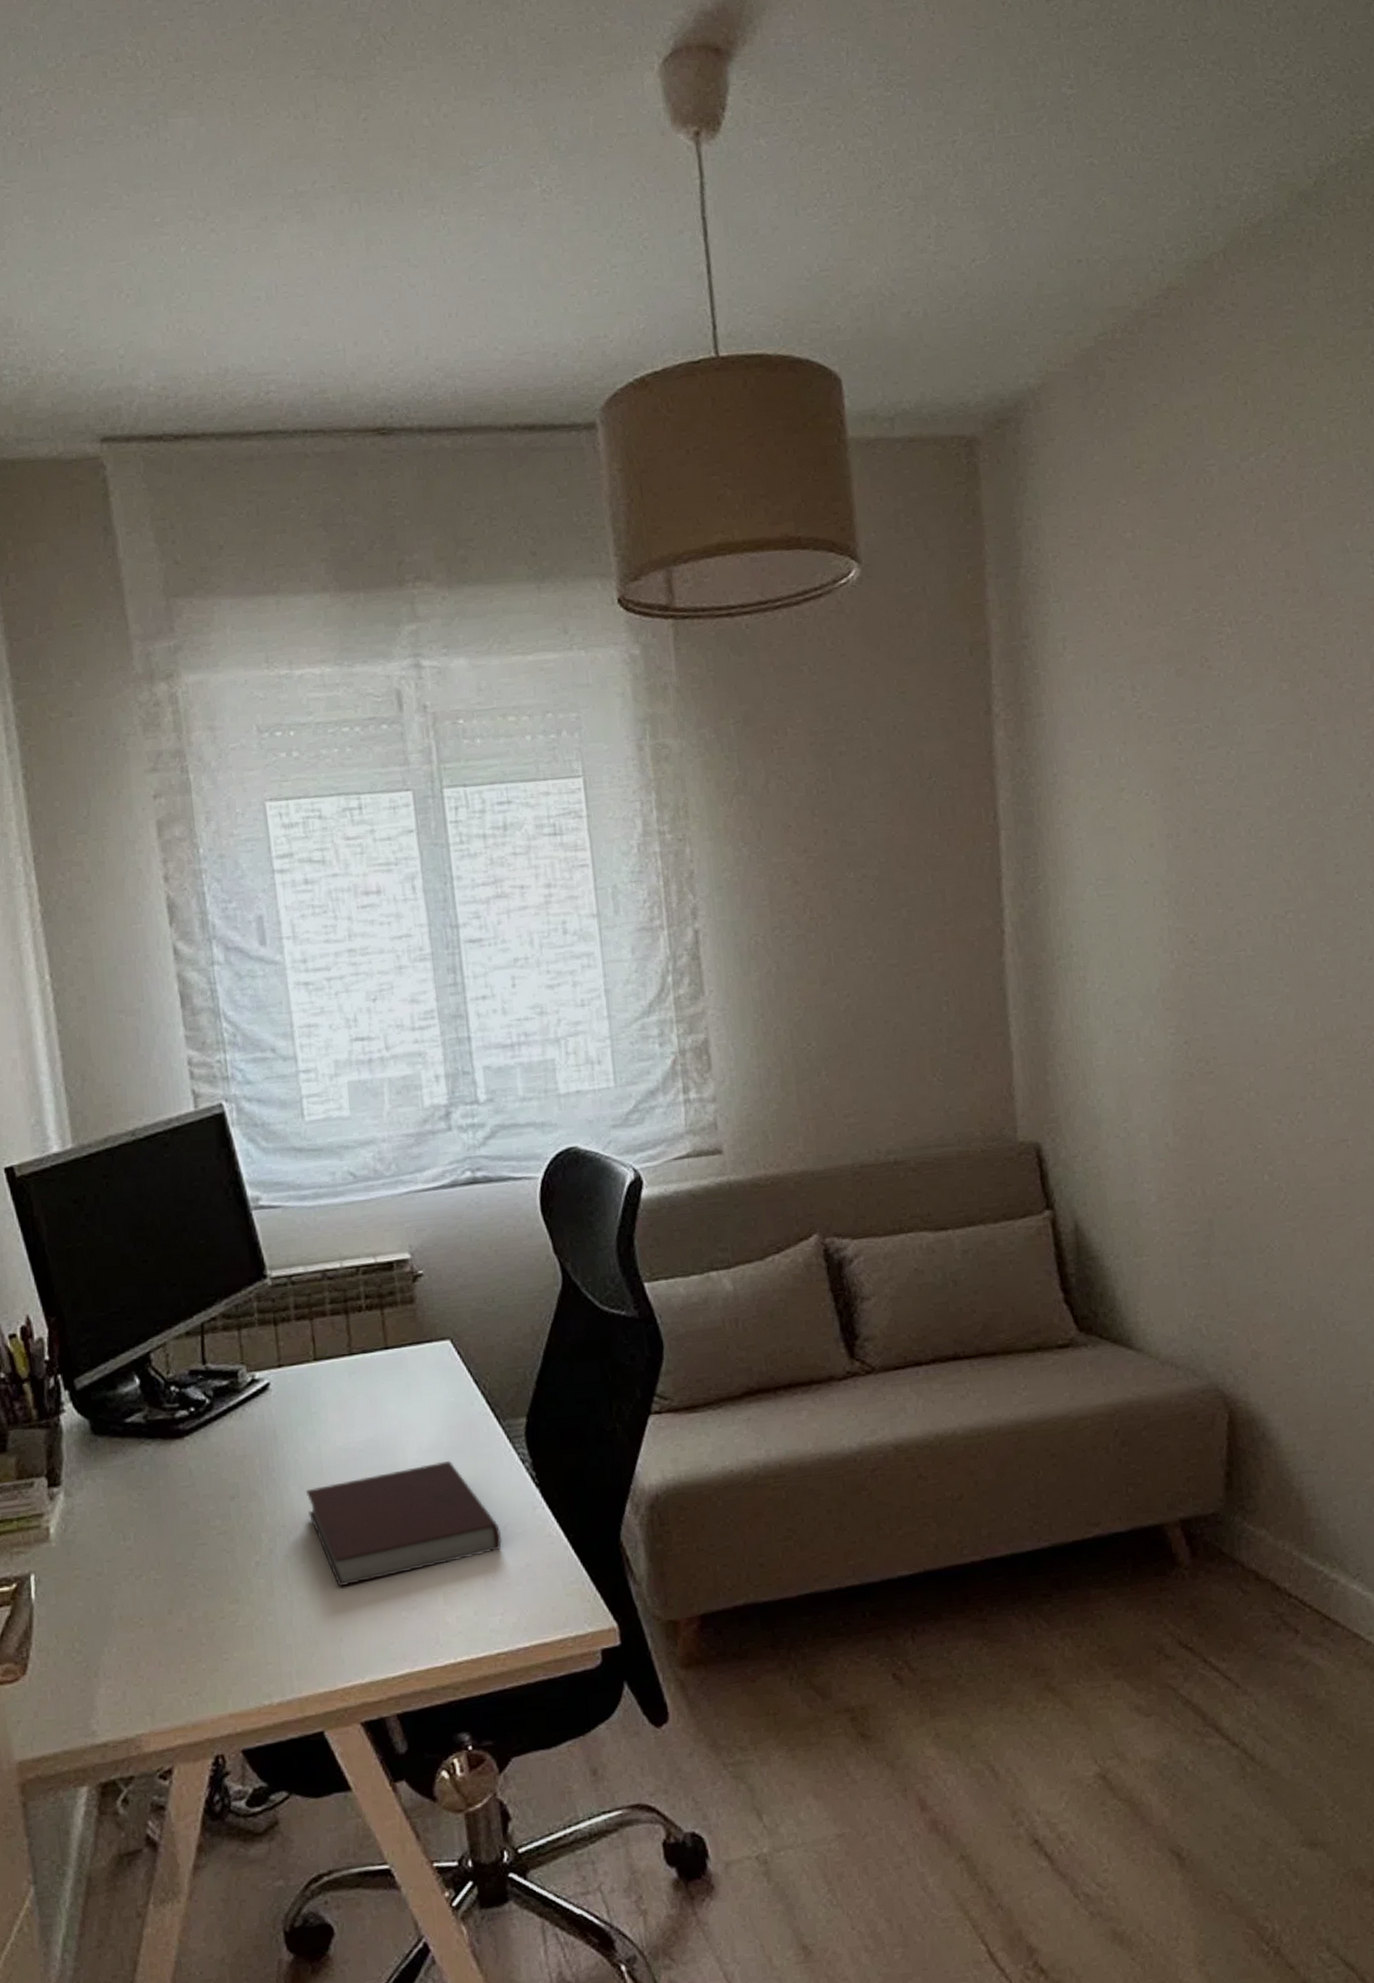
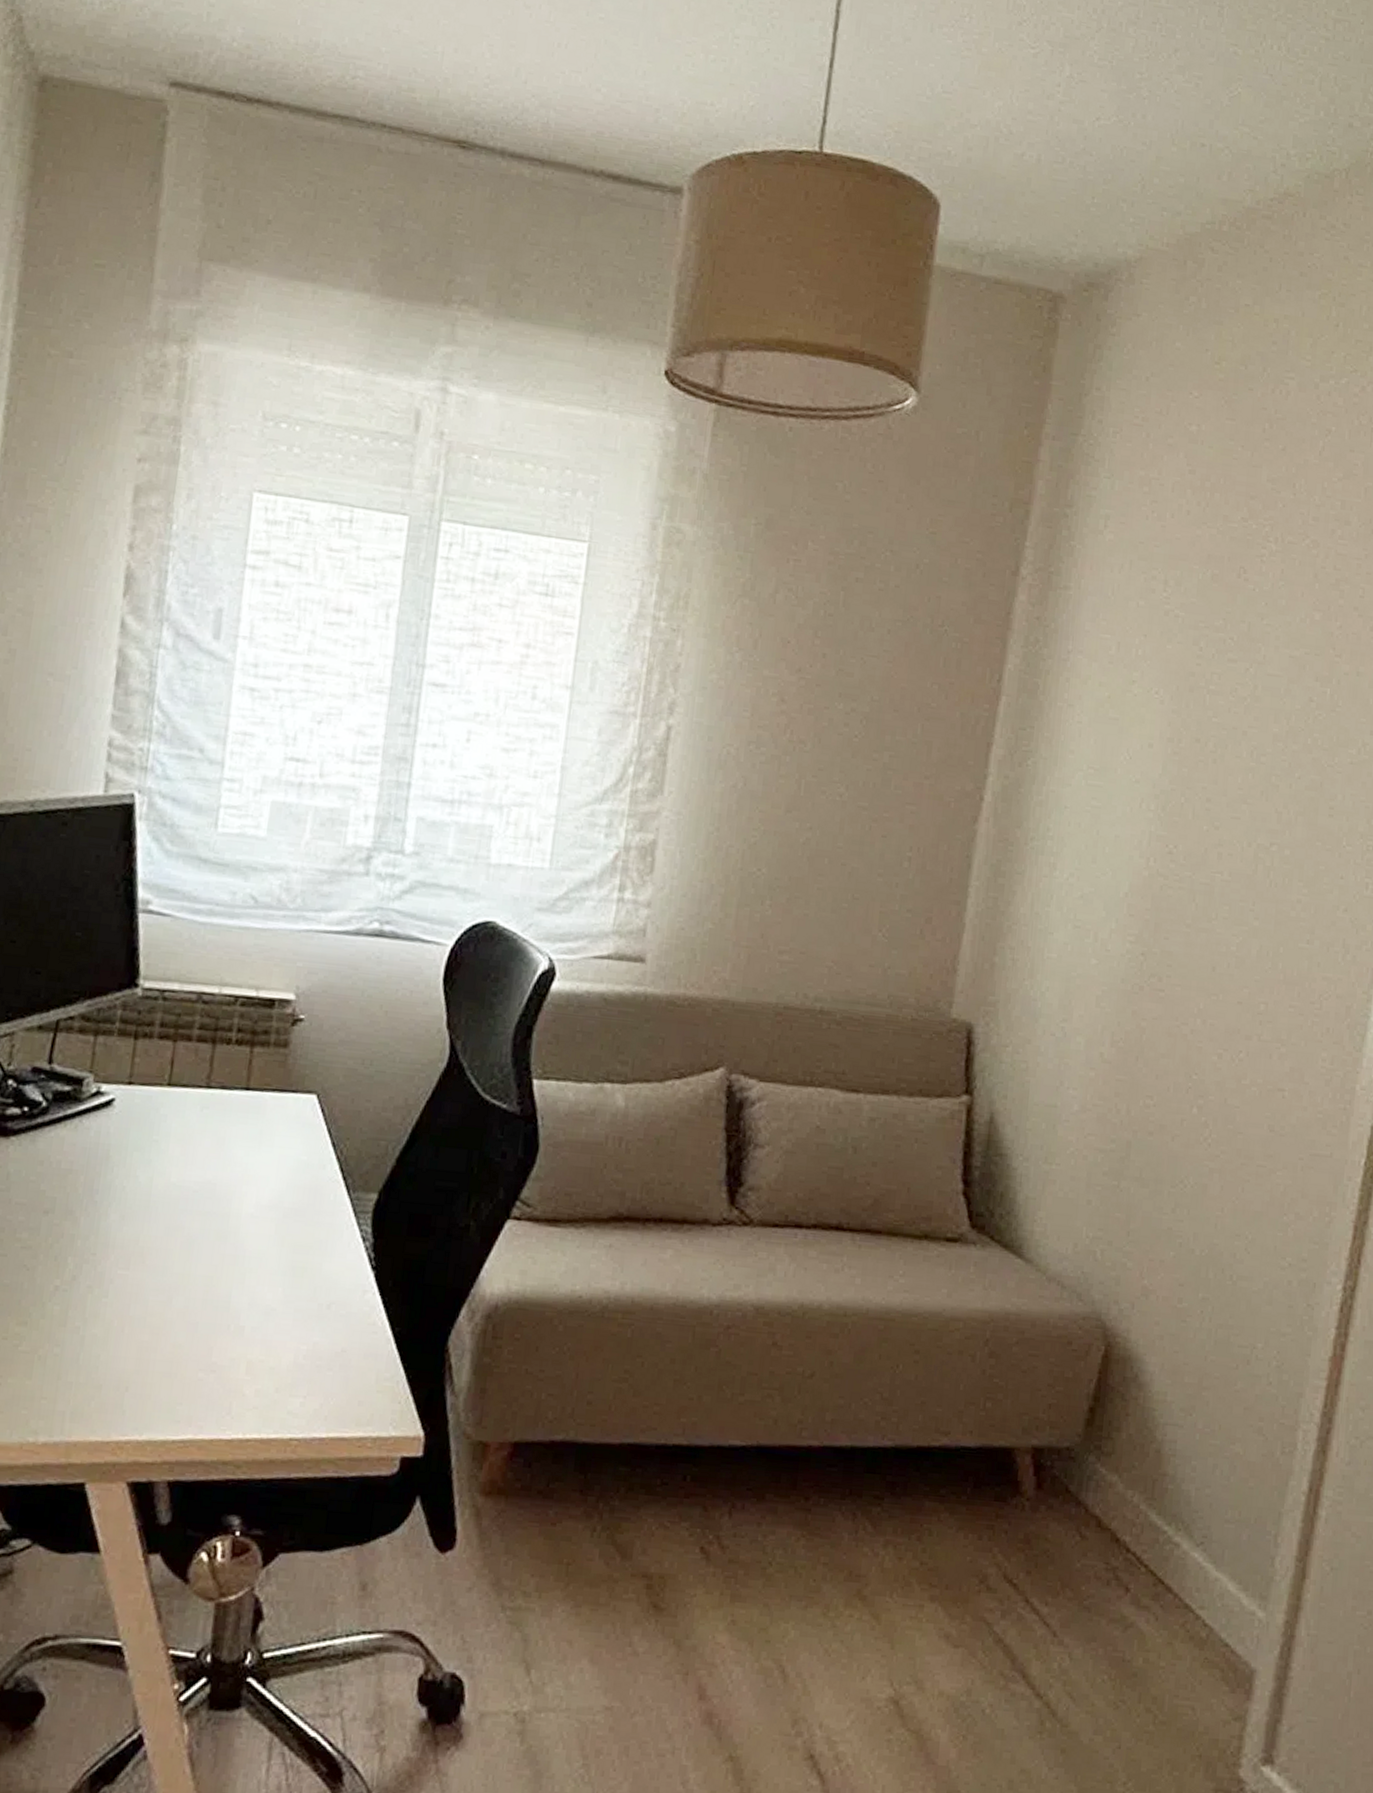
notebook: present [305,1461,502,1588] -> none [123,1219,324,1332]

